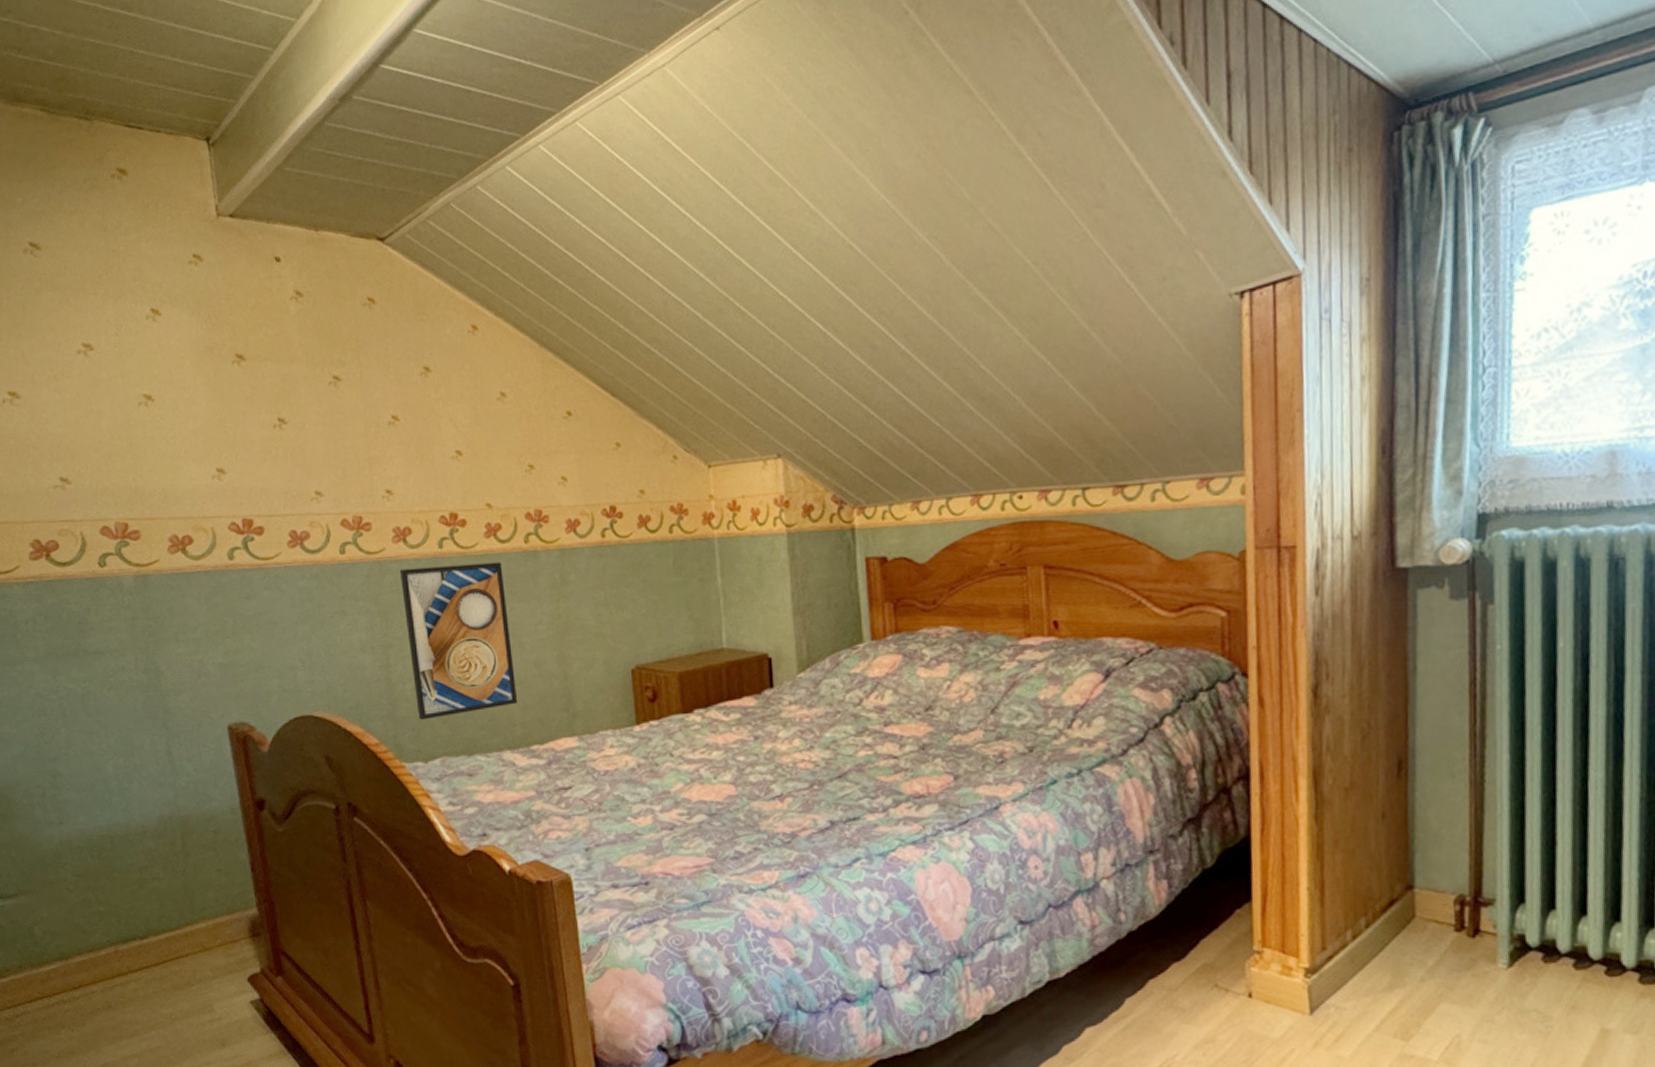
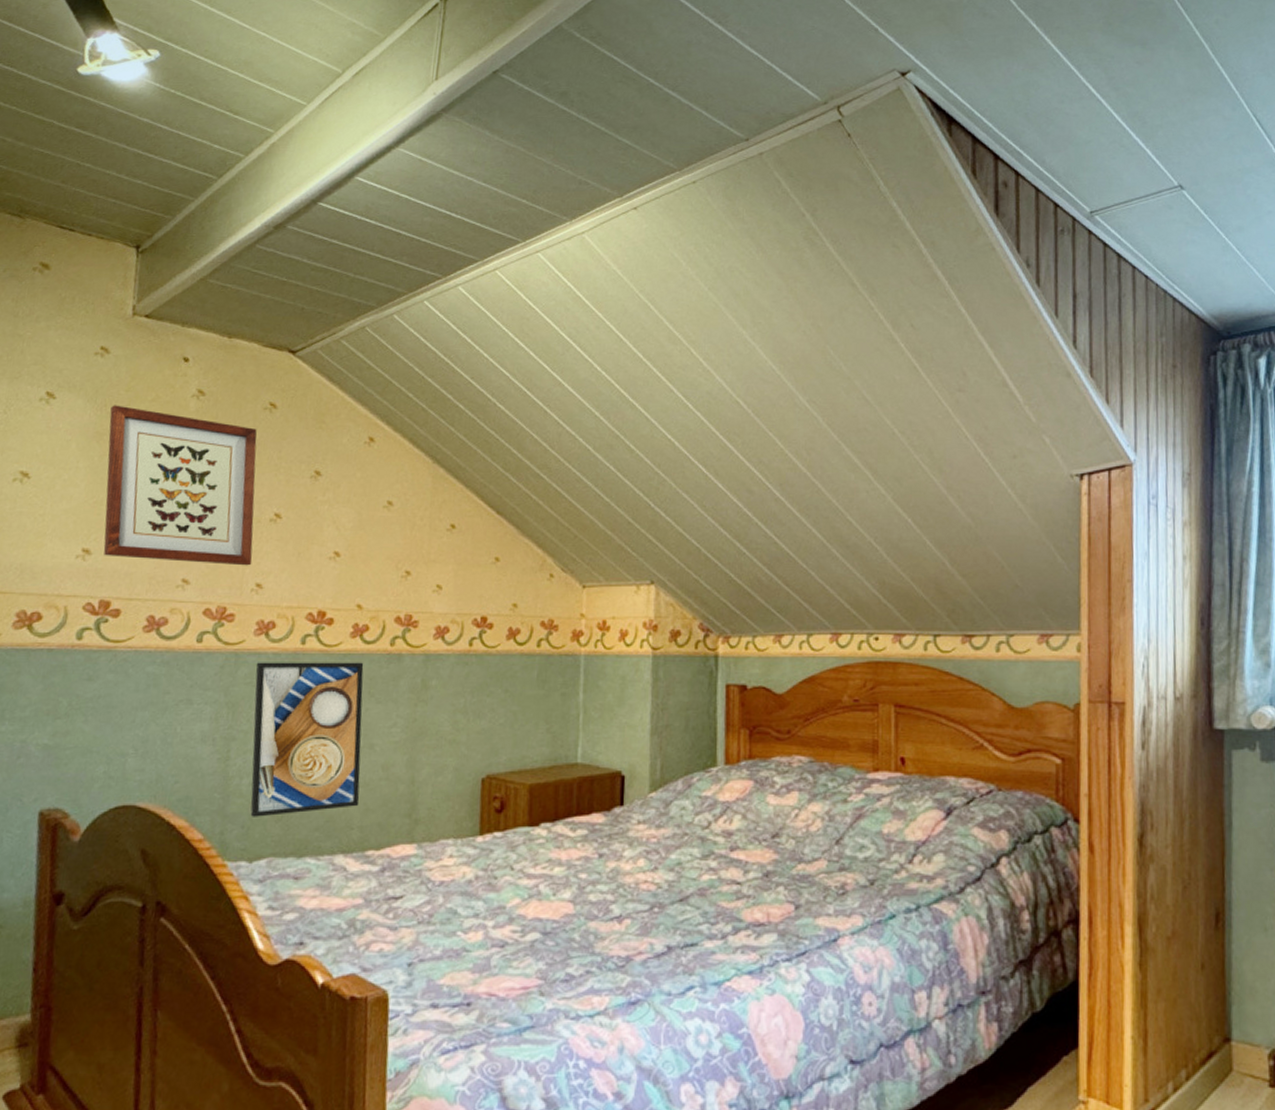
wall art: none [215,315,379,474] -> present [103,405,257,566]

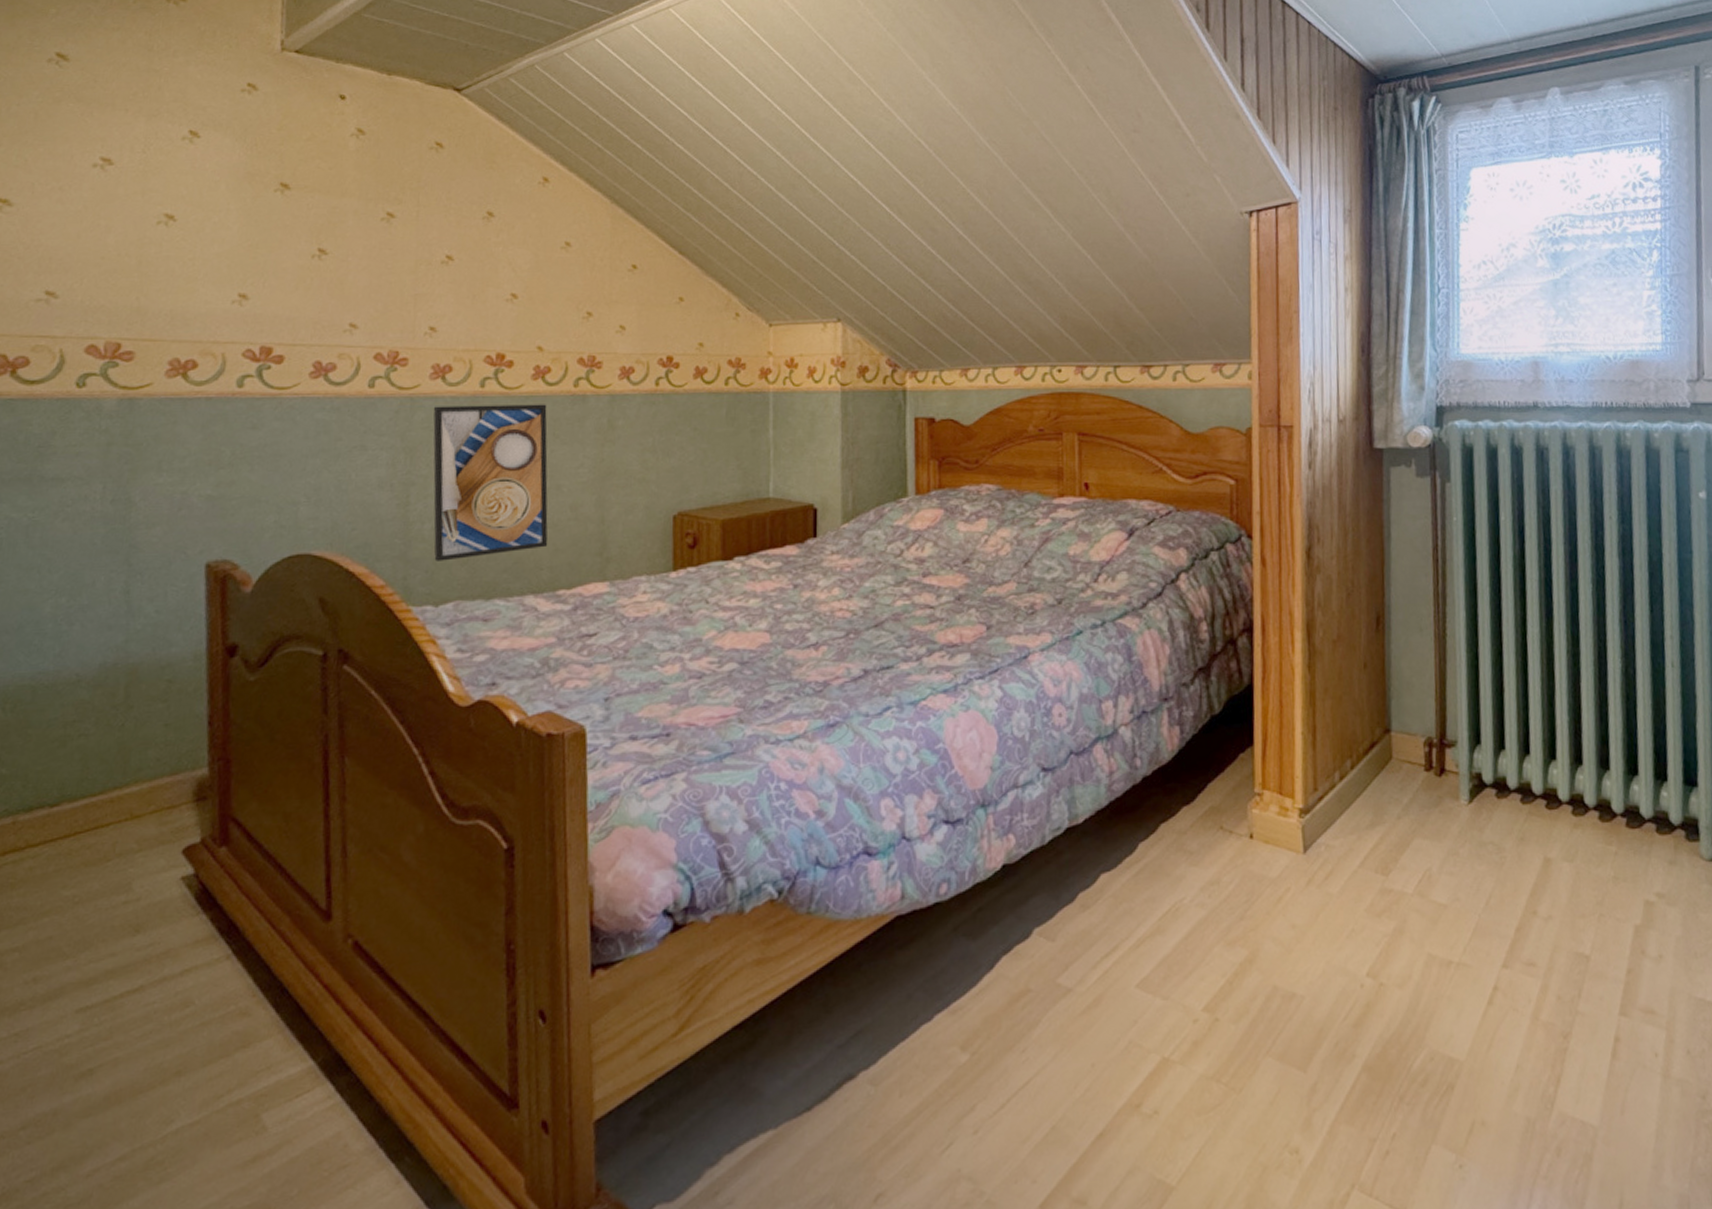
wall art: present [103,405,257,566] -> none [261,144,425,309]

